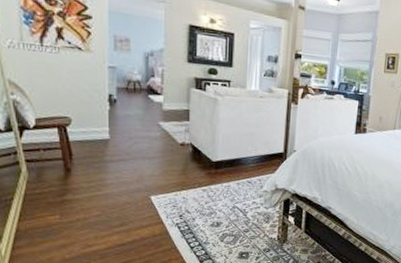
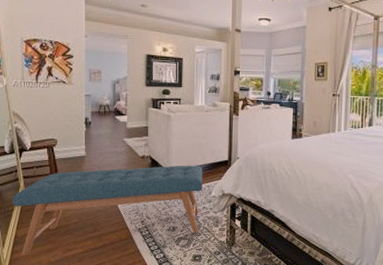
bench: none [11,155,254,252] -> present [12,165,203,255]

